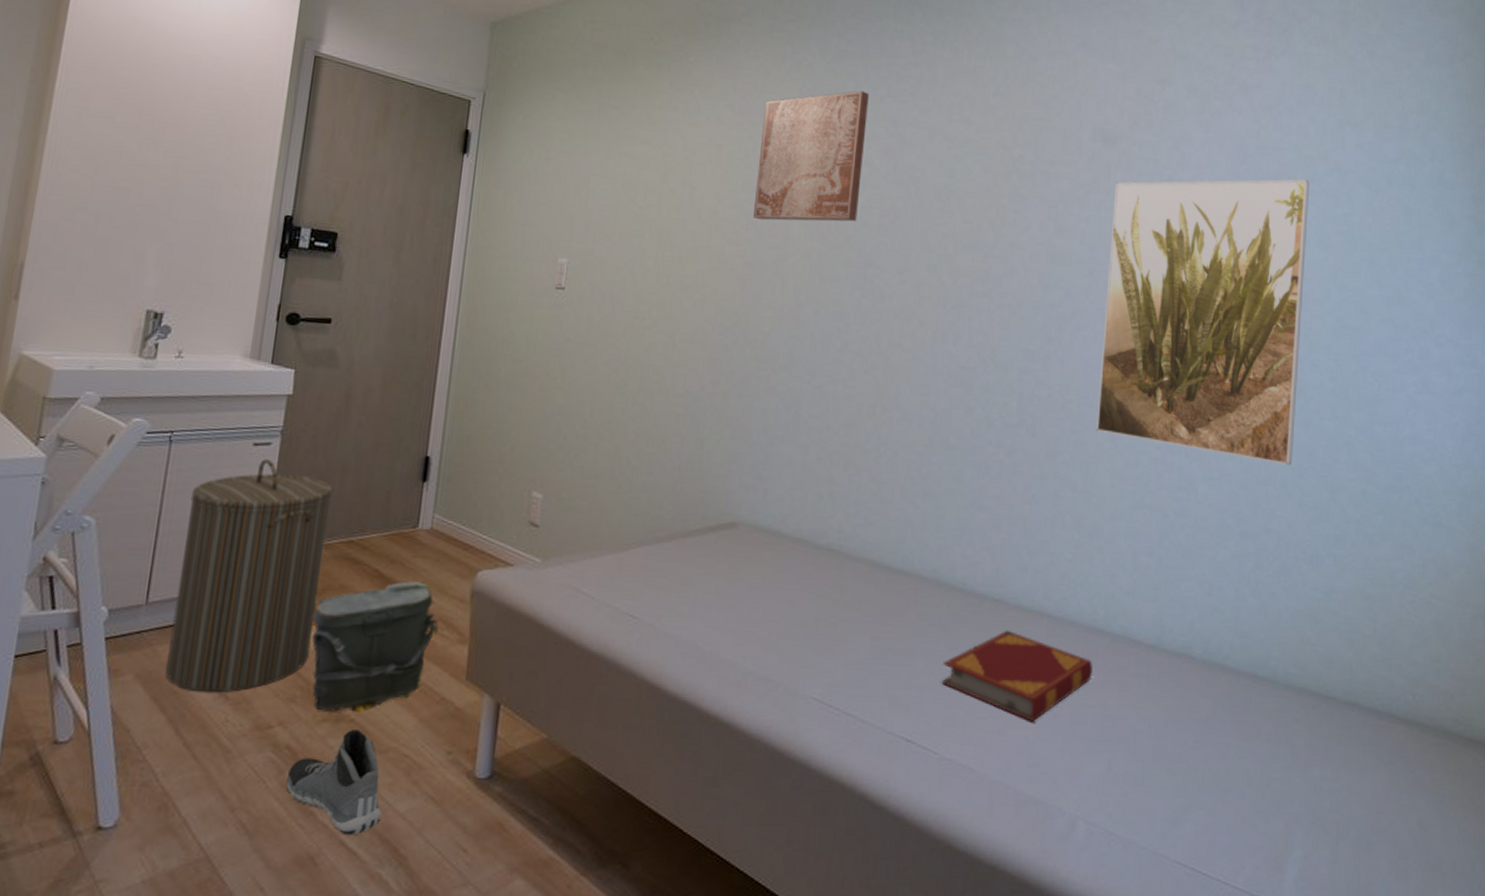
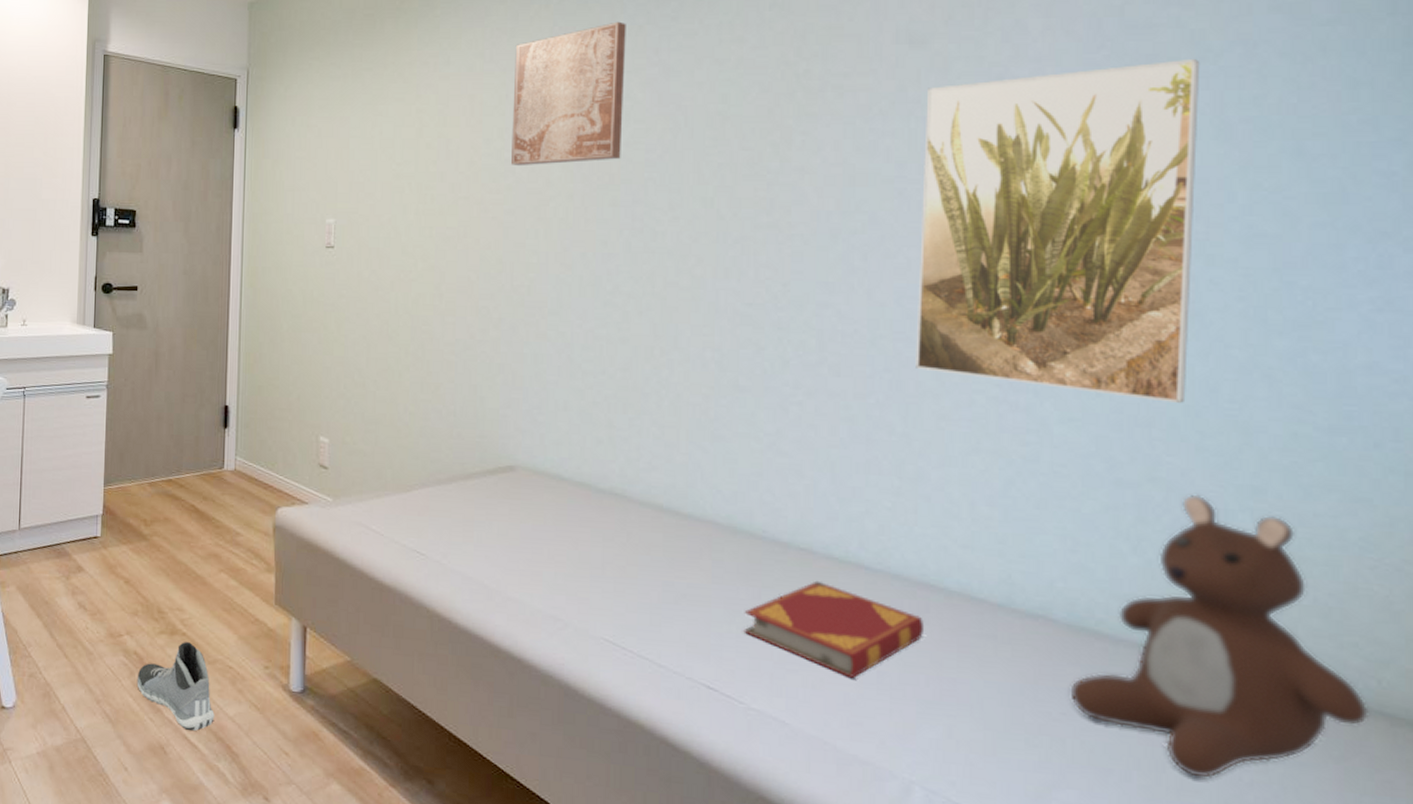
laundry hamper: present [165,458,333,693] -> none [38,409,152,605]
bag: present [311,581,439,712] -> none [145,516,248,628]
teddy bear: none [1202,543,1407,791] -> present [1070,494,1369,779]

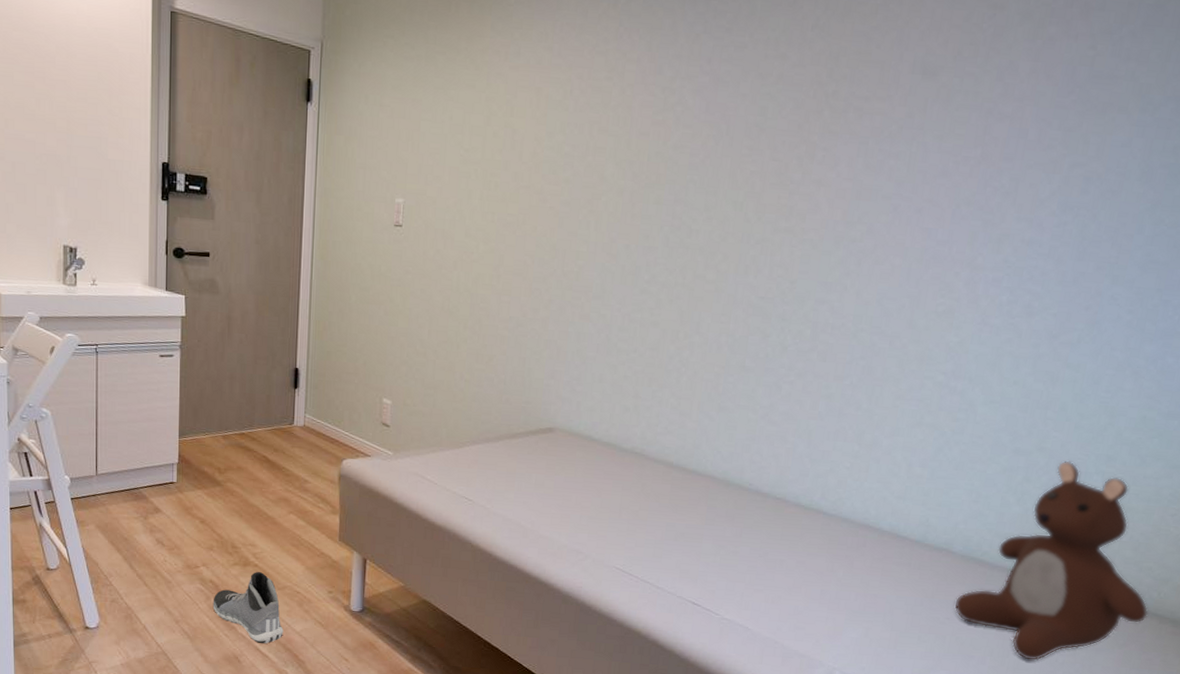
wall art: present [511,21,626,167] -> none [570,27,685,161]
hardback book: present [744,580,923,679] -> none [725,522,860,596]
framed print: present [916,58,1200,403] -> none [884,109,1142,392]

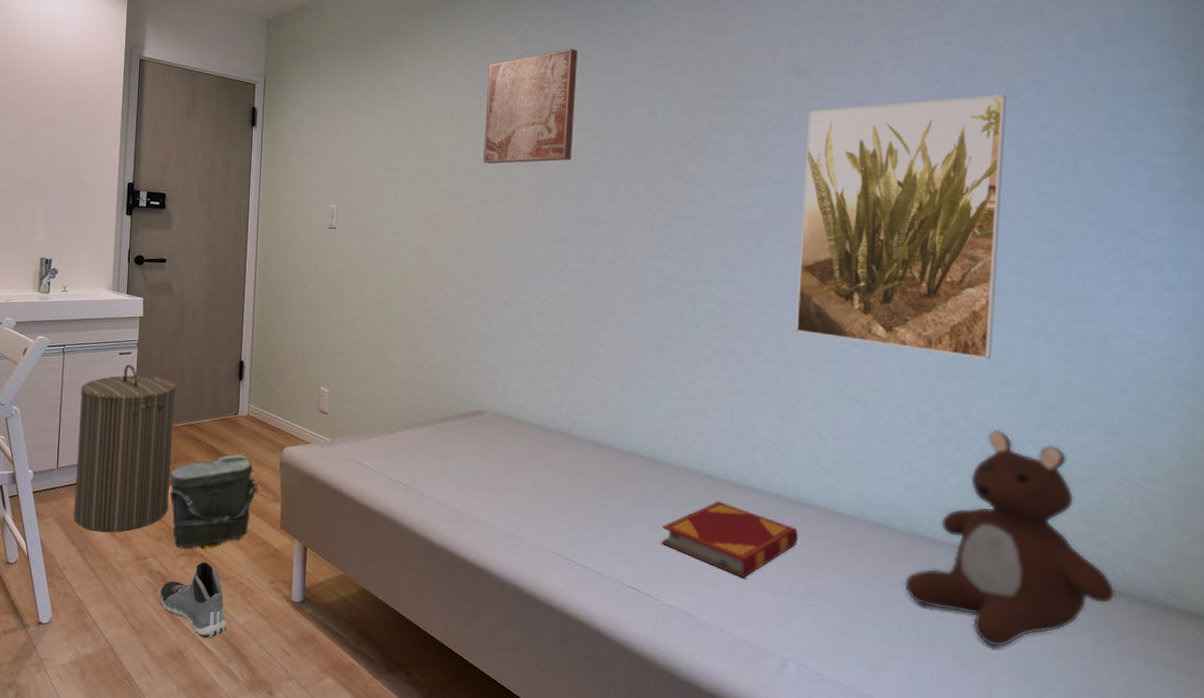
laundry hamper: none [117,367,225,541] -> present [74,364,176,533]
bag: none [220,465,315,560] -> present [169,454,258,550]
wall art: none [570,27,685,161] -> present [484,48,578,164]
hardback book: none [725,522,860,596] -> present [661,501,798,579]
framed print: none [884,109,1142,392] -> present [796,94,1007,359]

